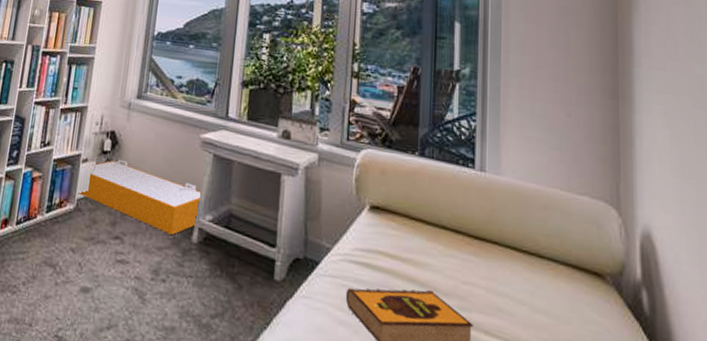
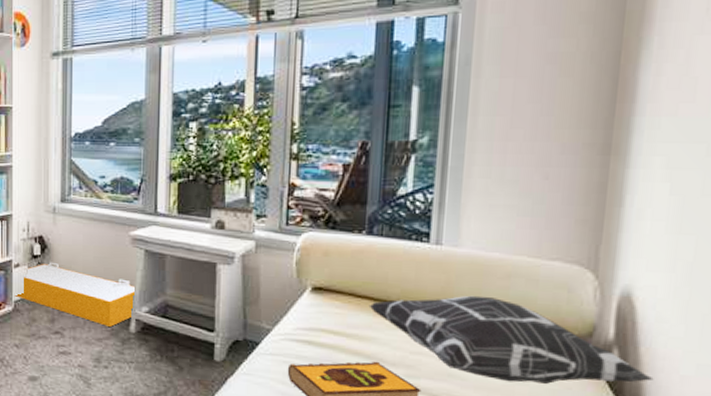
decorative pillow: none [422,224,680,327] -> present [368,295,654,384]

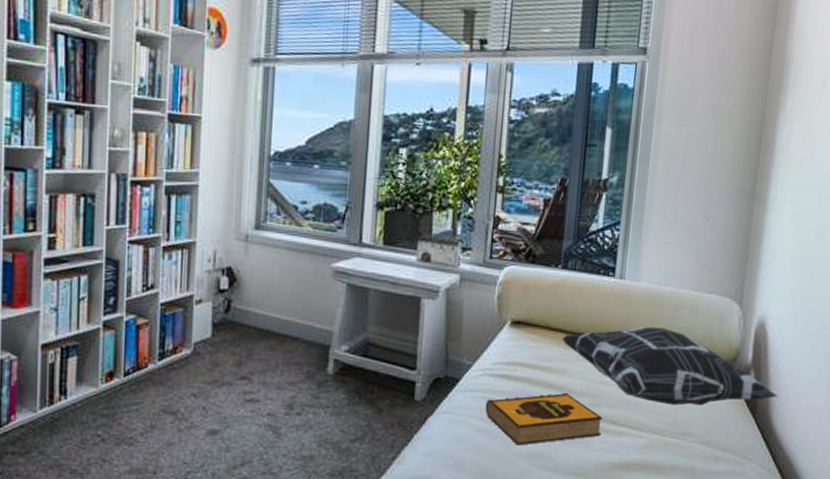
storage bin: present [14,262,135,327] -> none [194,297,334,368]

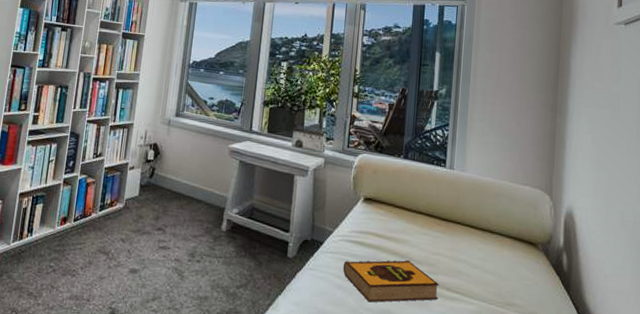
decorative pillow: present [561,326,778,405] -> none [404,209,588,280]

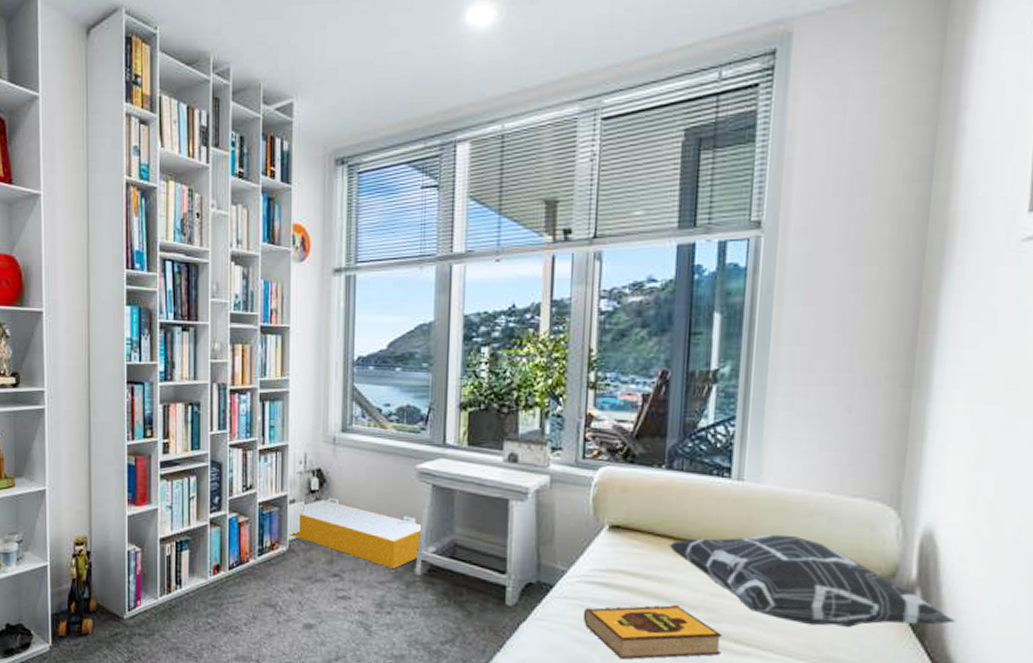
storage bin: none [126,166,229,225] -> present [289,497,421,568]
decorative pillow: none [404,209,588,280] -> present [668,534,956,627]

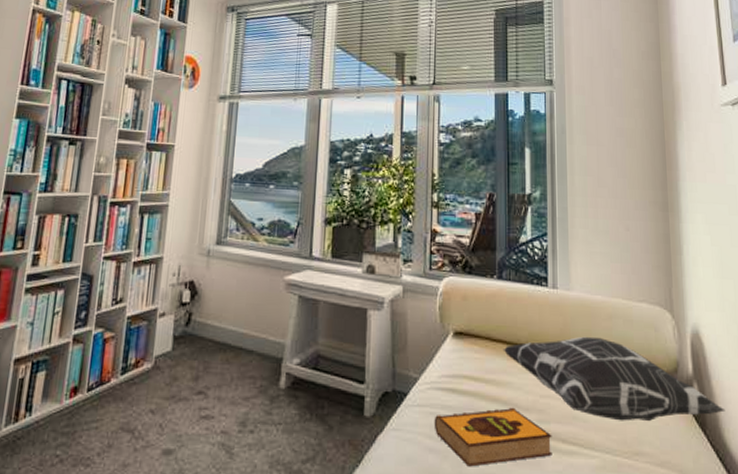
storage bin: present [289,497,421,568] -> none [155,310,287,383]

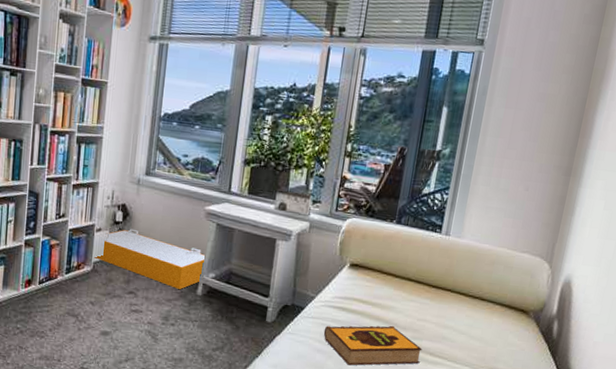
storage bin: none [155,310,287,383] -> present [93,228,205,289]
decorative pillow: present [503,336,726,421] -> none [391,276,577,346]

